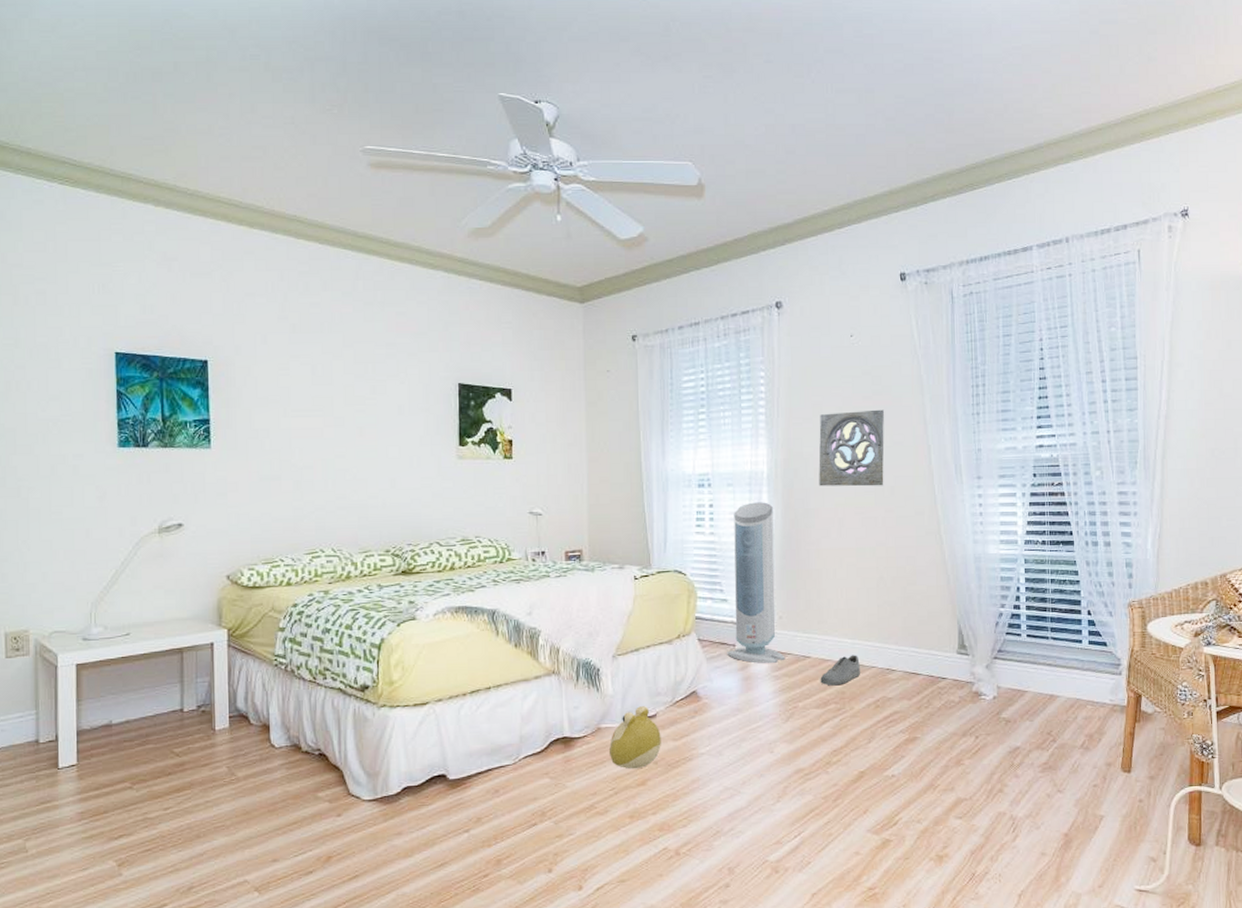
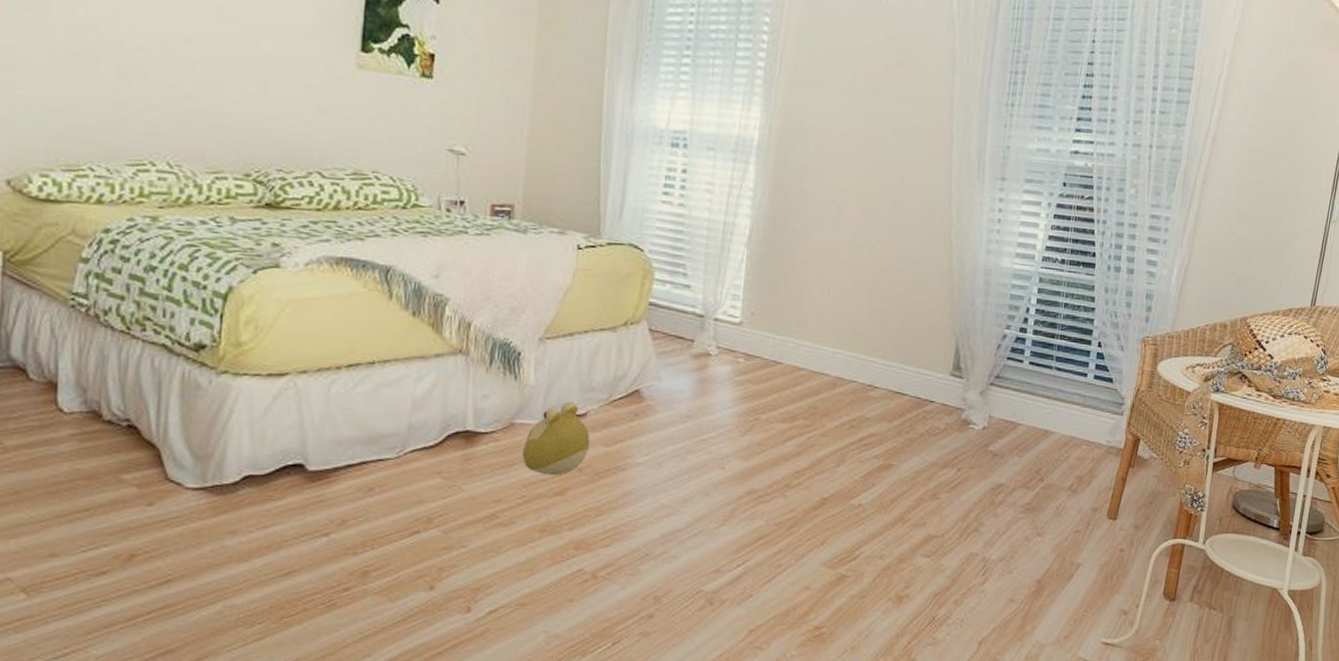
air purifier: present [727,502,785,663] -> none [682,173,760,366]
wall ornament: present [819,409,885,487] -> none [818,79,907,174]
shoe: present [820,655,860,686] -> none [790,365,839,399]

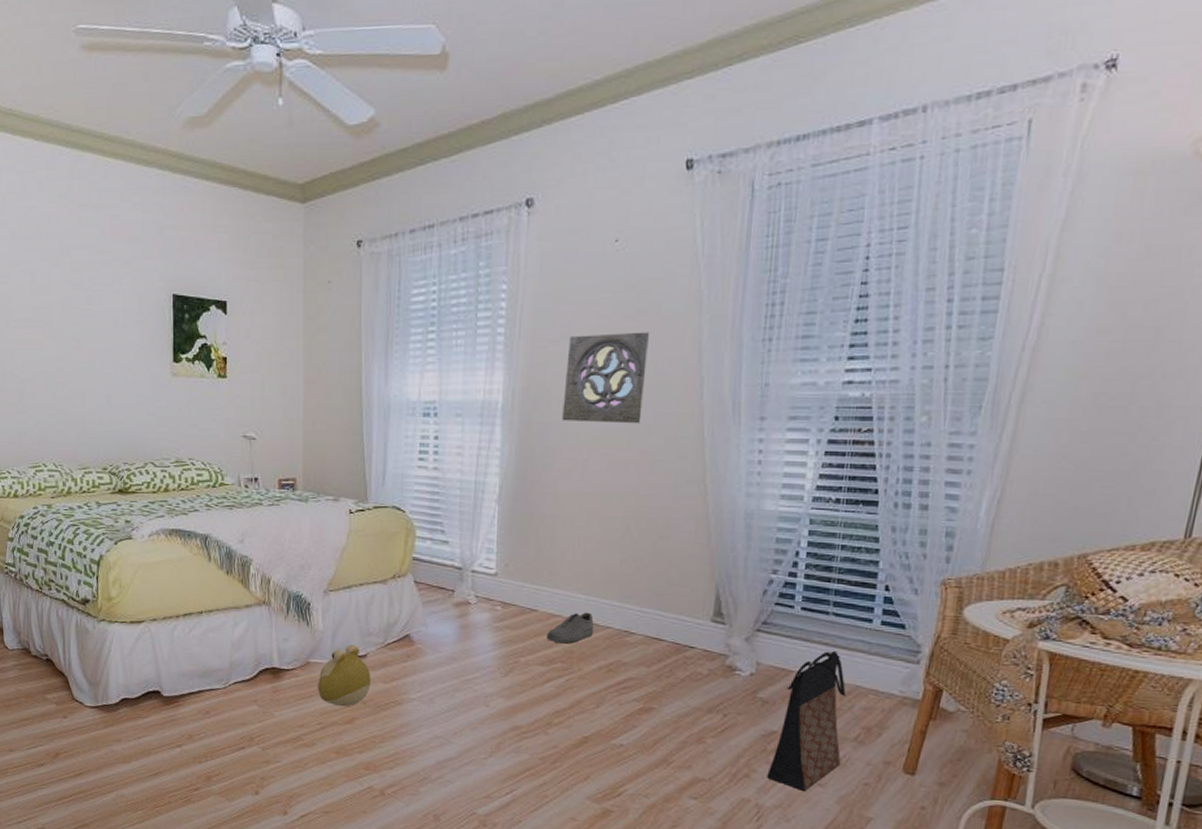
shoe: none [790,365,839,399] -> present [546,612,594,644]
wall ornament: none [818,79,907,174] -> present [562,332,650,424]
bag: none [993,403,1064,541] -> present [767,650,846,791]

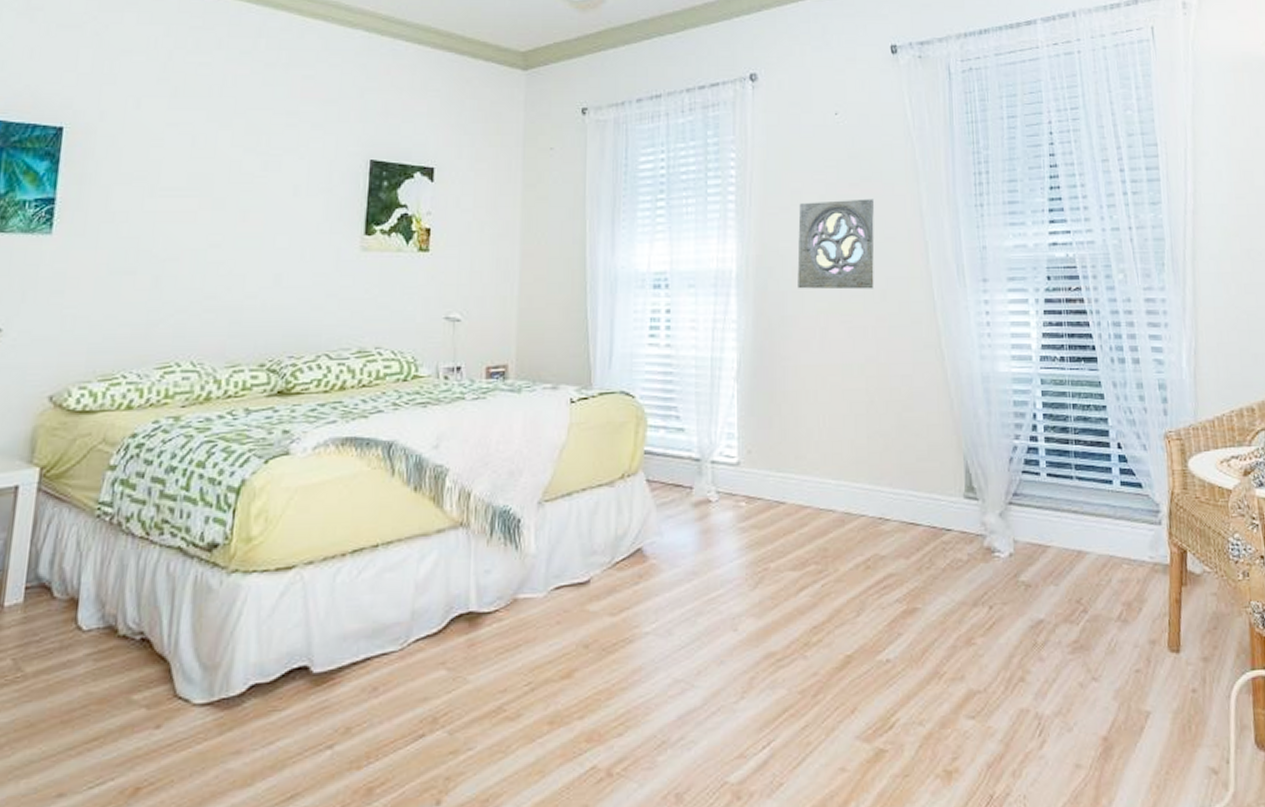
plush toy: present [318,645,371,707] -> none [527,569,595,656]
shoe: present [546,612,594,644] -> none [797,500,846,541]
bag: present [767,650,846,791] -> none [1041,518,1110,689]

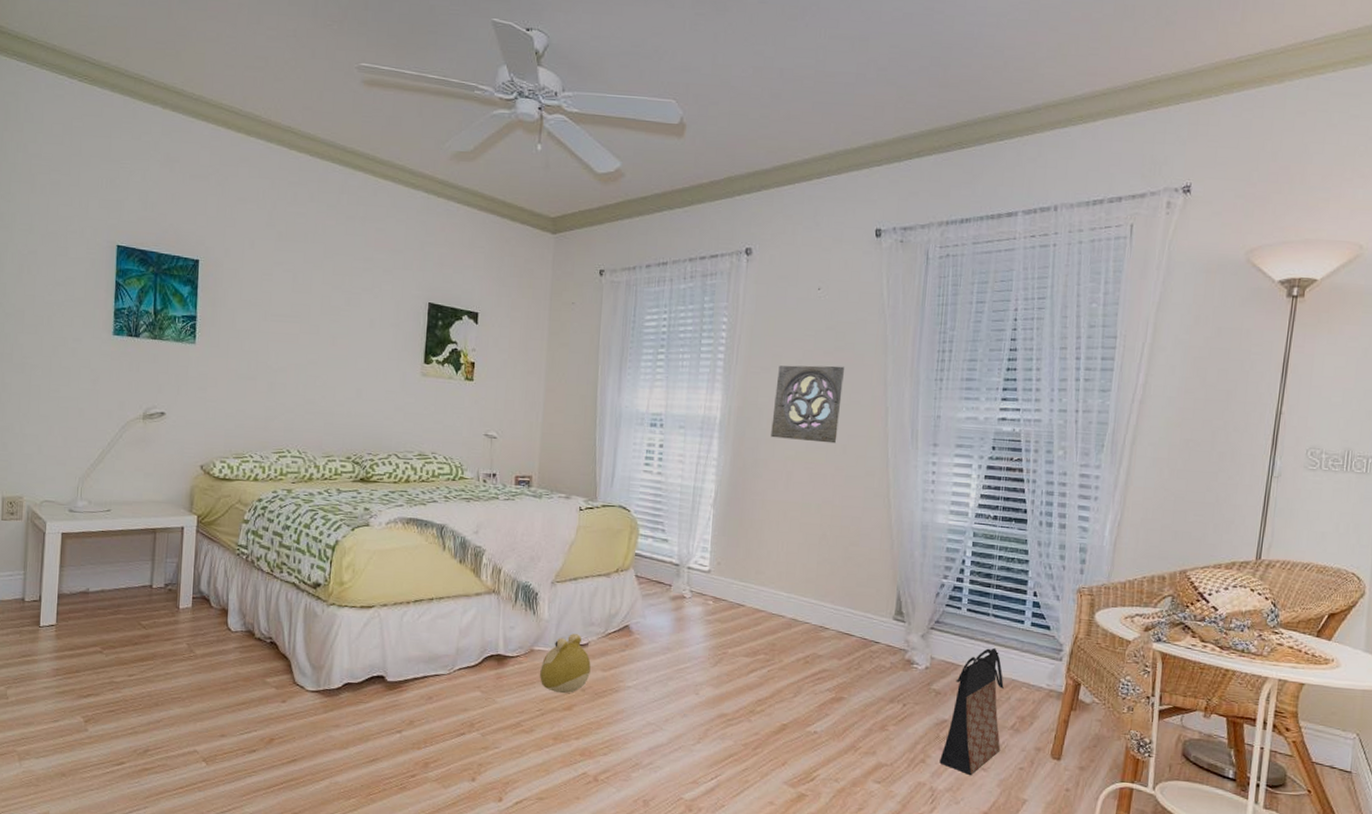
plush toy: none [527,569,595,656] -> present [540,634,591,694]
bag: none [1041,518,1110,689] -> present [939,647,1004,775]

